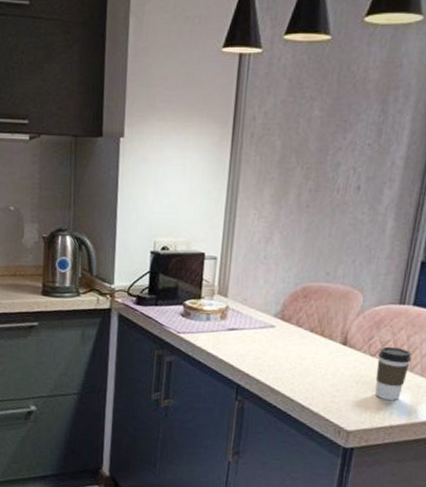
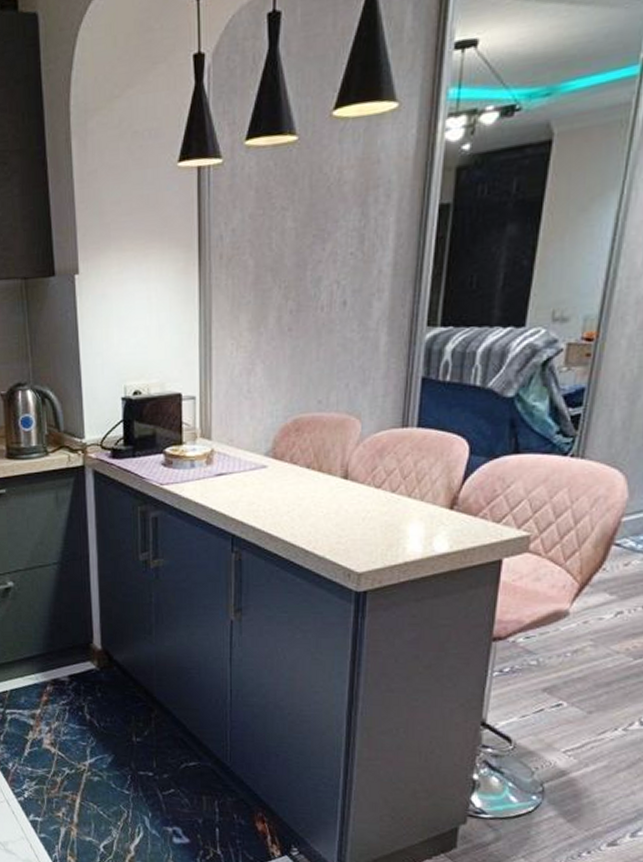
coffee cup: present [375,346,412,400] -> none [383,475,422,534]

